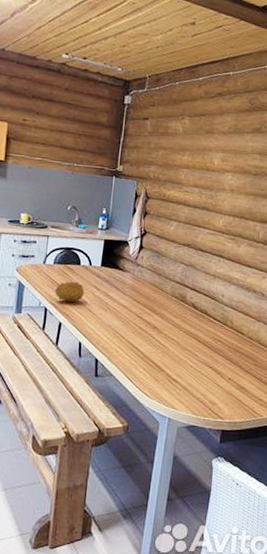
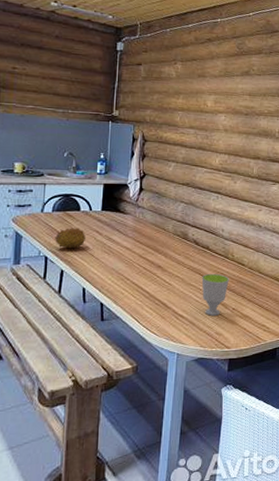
cup: none [197,339,227,384] -> present [201,273,229,316]

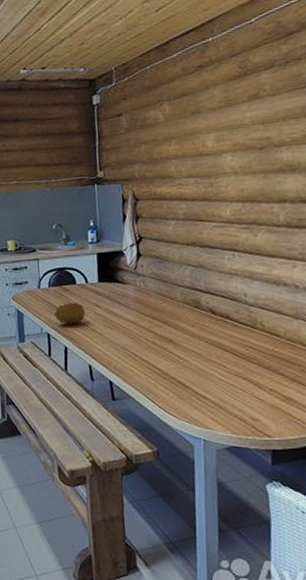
cup: present [201,273,229,316] -> none [224,347,261,398]

